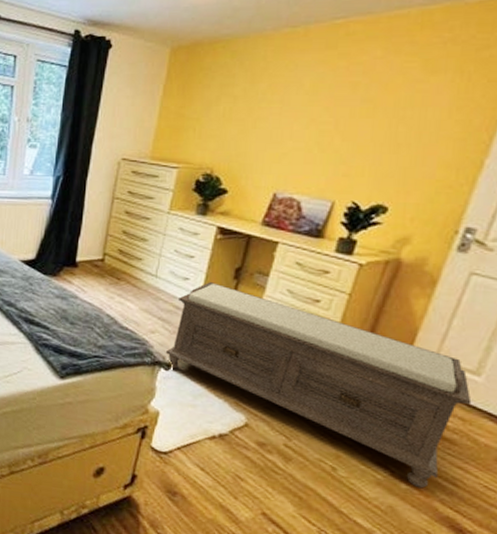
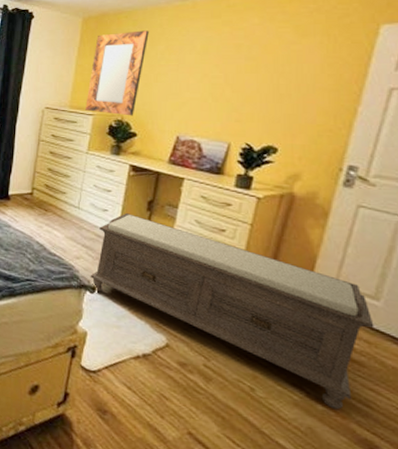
home mirror: none [169,64,250,169] -> present [85,30,149,116]

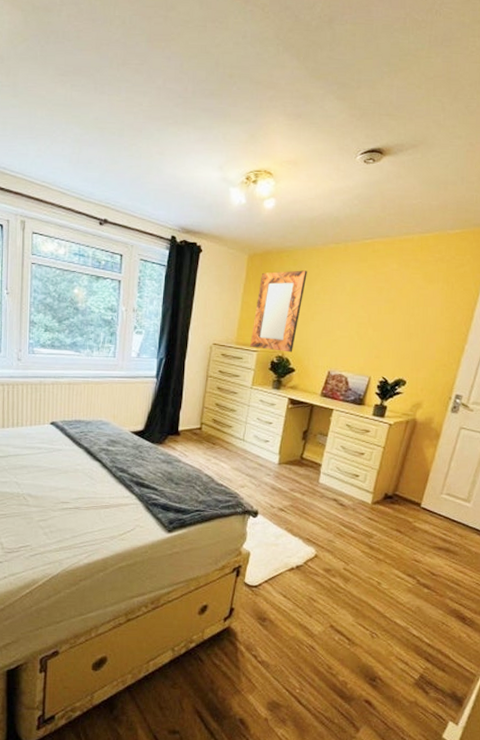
bench: present [90,213,374,410] -> none [253,443,466,591]

